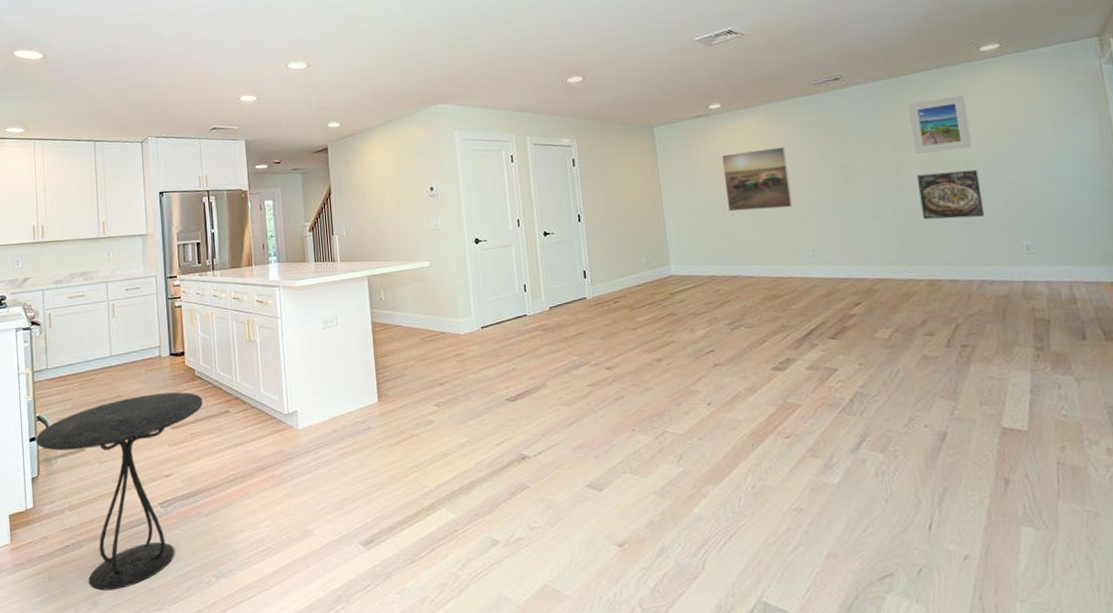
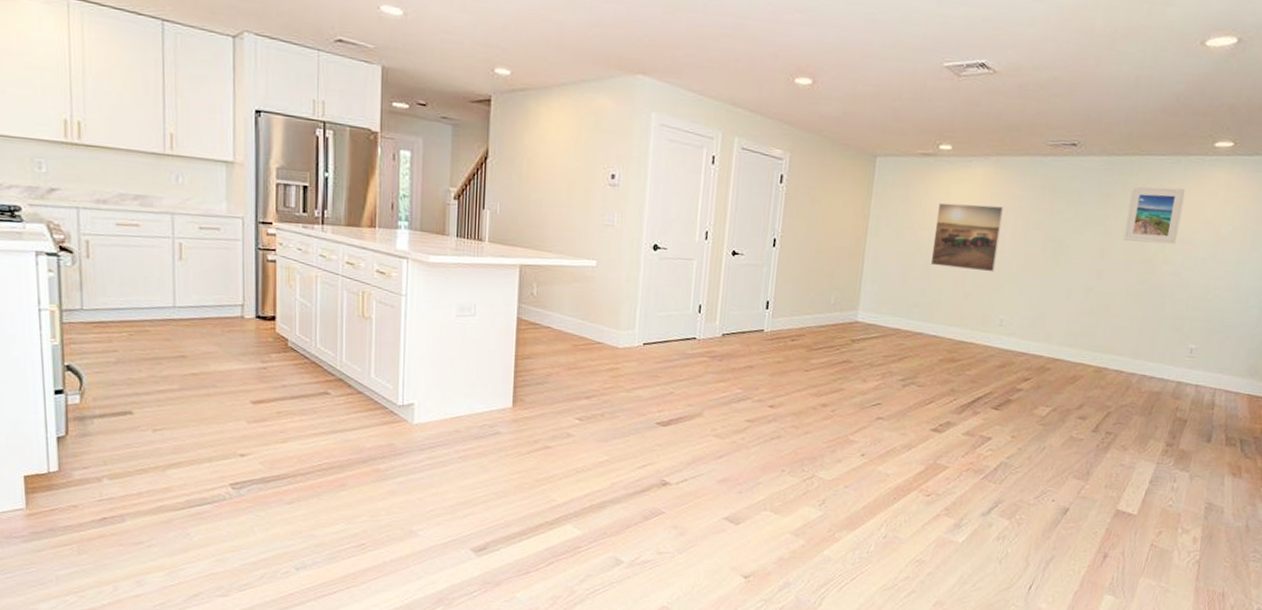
side table: present [35,392,203,591] -> none [63,359,296,571]
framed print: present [917,169,984,220] -> none [1110,262,1174,315]

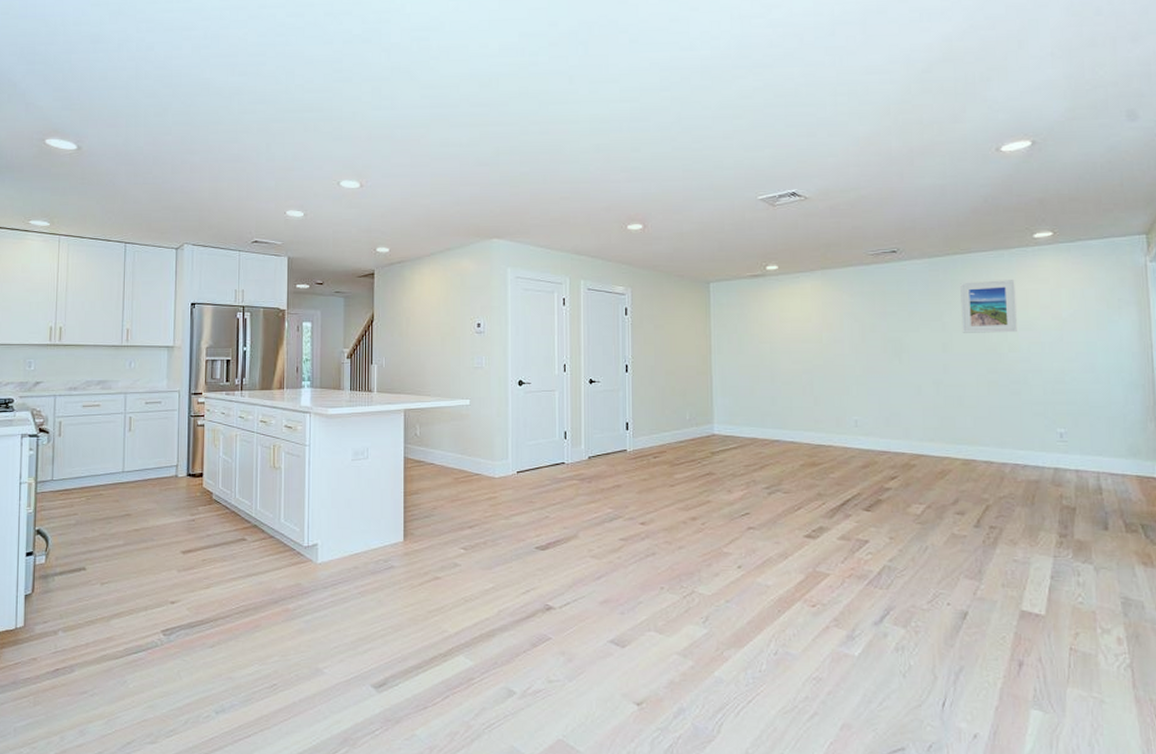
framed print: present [930,202,1004,272] -> none [774,315,840,376]

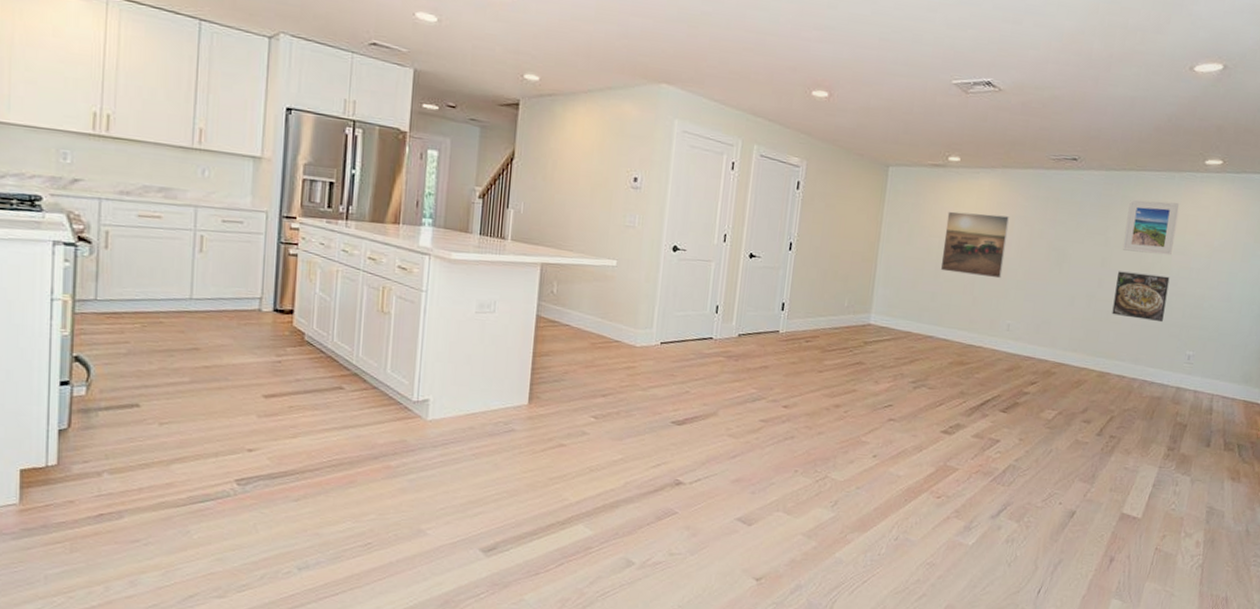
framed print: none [774,315,840,376] -> present [940,211,1010,279]
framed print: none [963,354,1023,402] -> present [1112,271,1170,323]

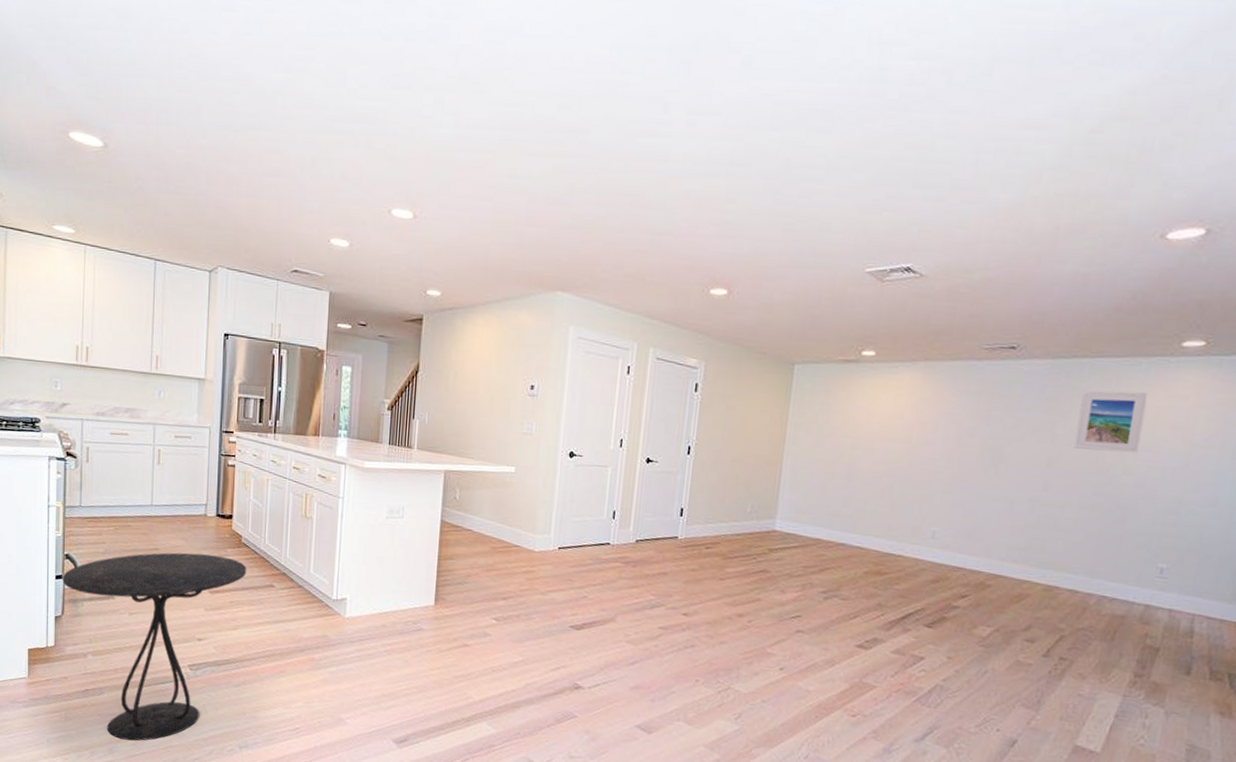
side table: none [69,352,311,570] -> present [62,552,247,741]
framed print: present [940,211,1010,279] -> none [853,409,935,482]
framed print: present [1112,271,1170,323] -> none [1060,472,1136,531]

